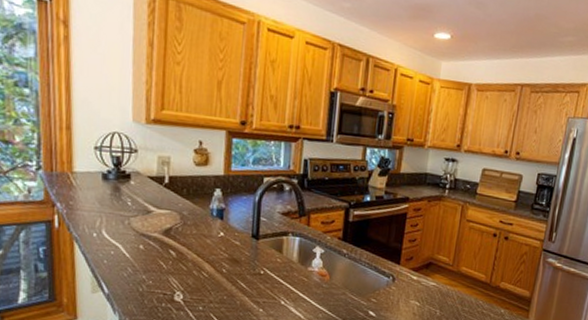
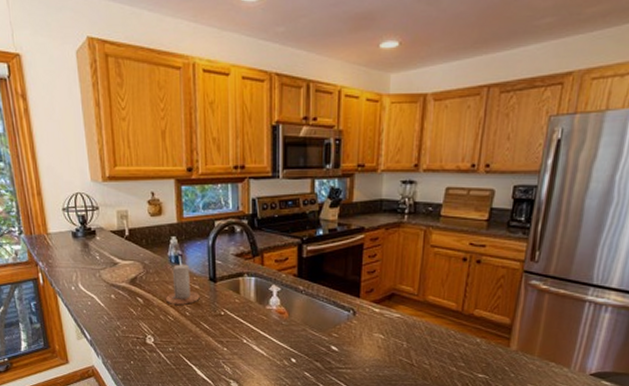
candle: none [202,209,240,261] -> present [166,256,200,305]

